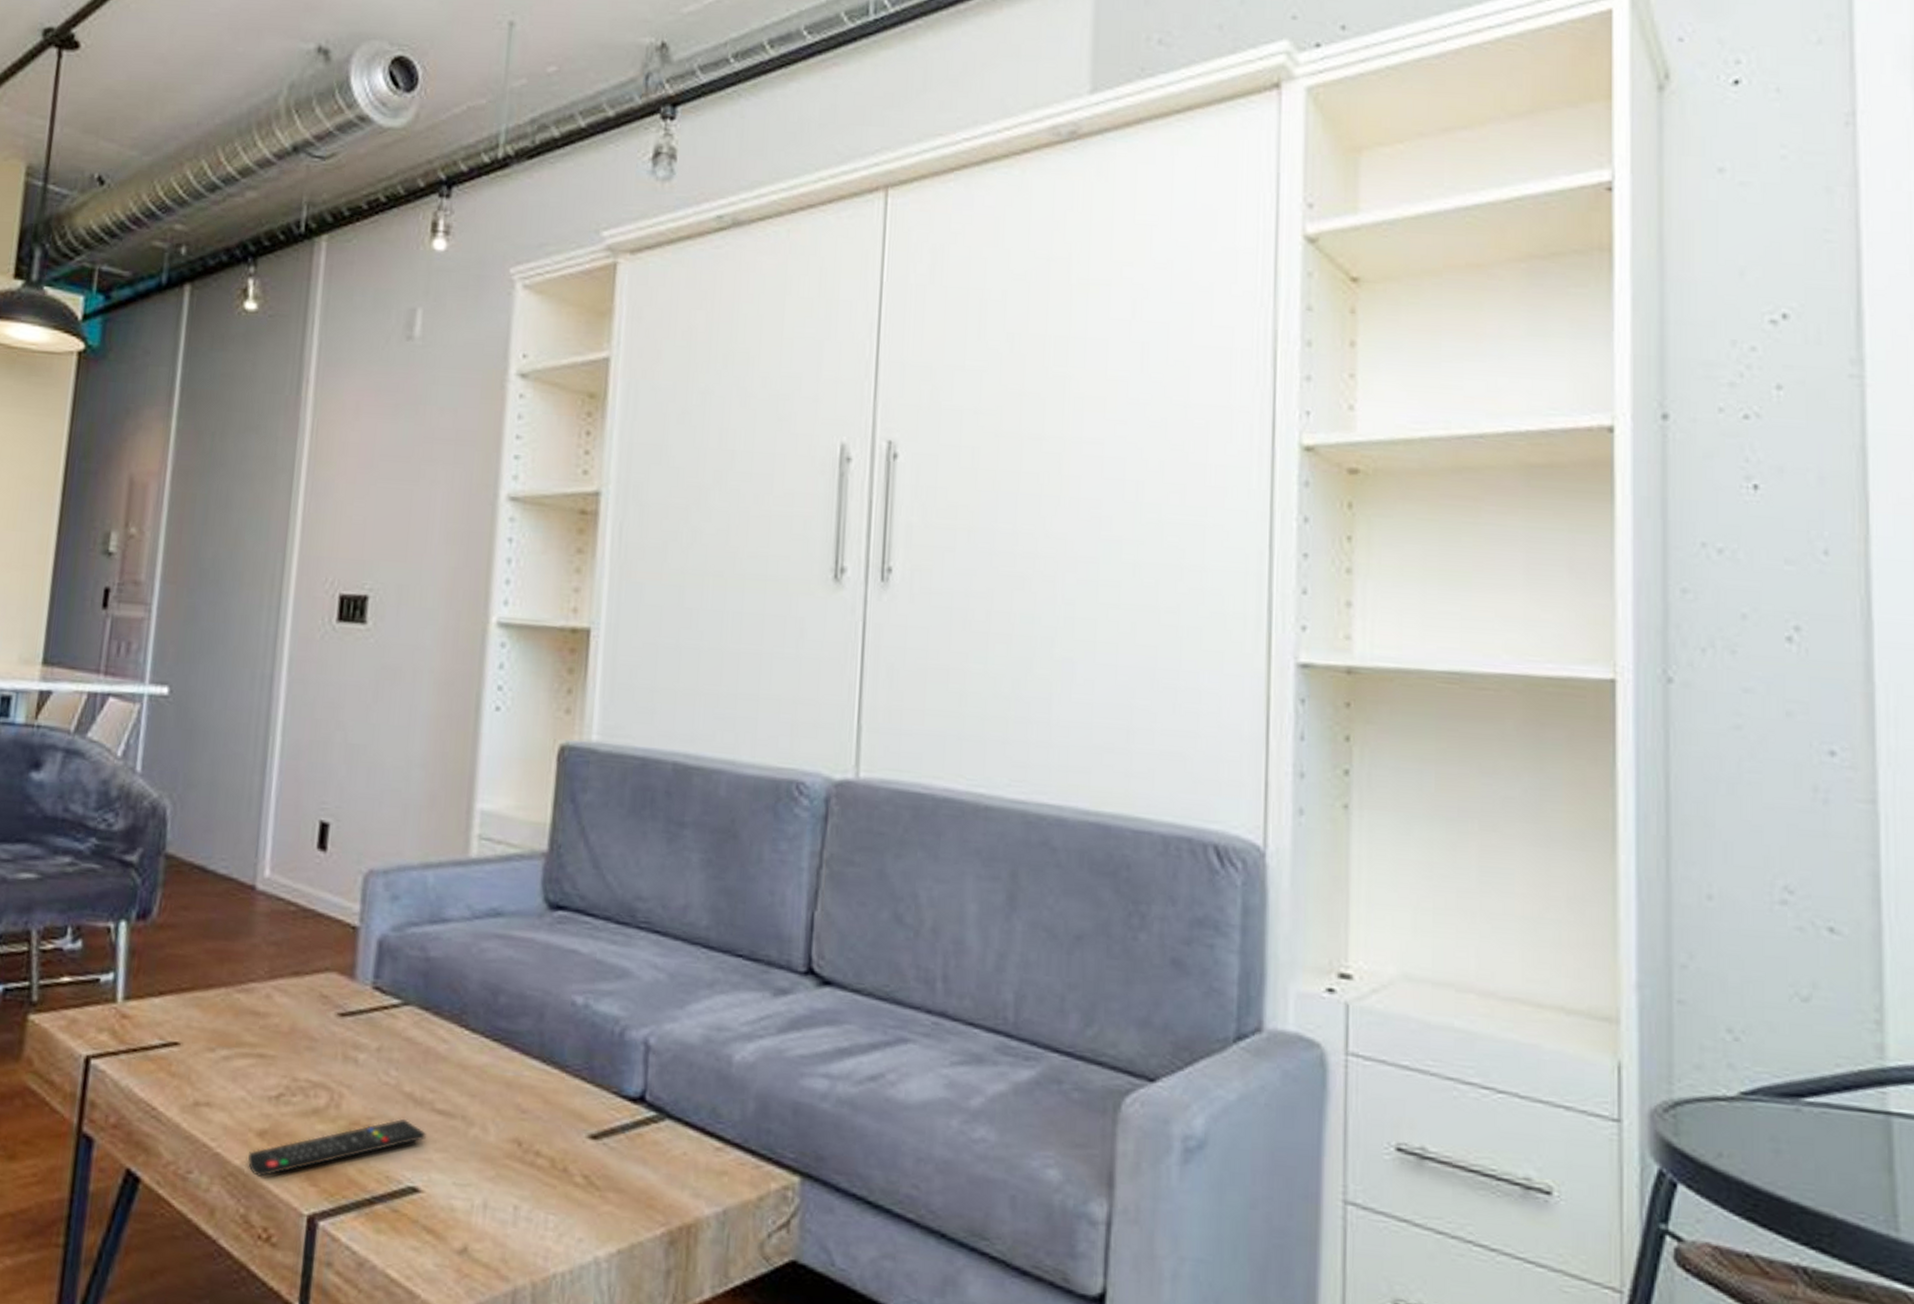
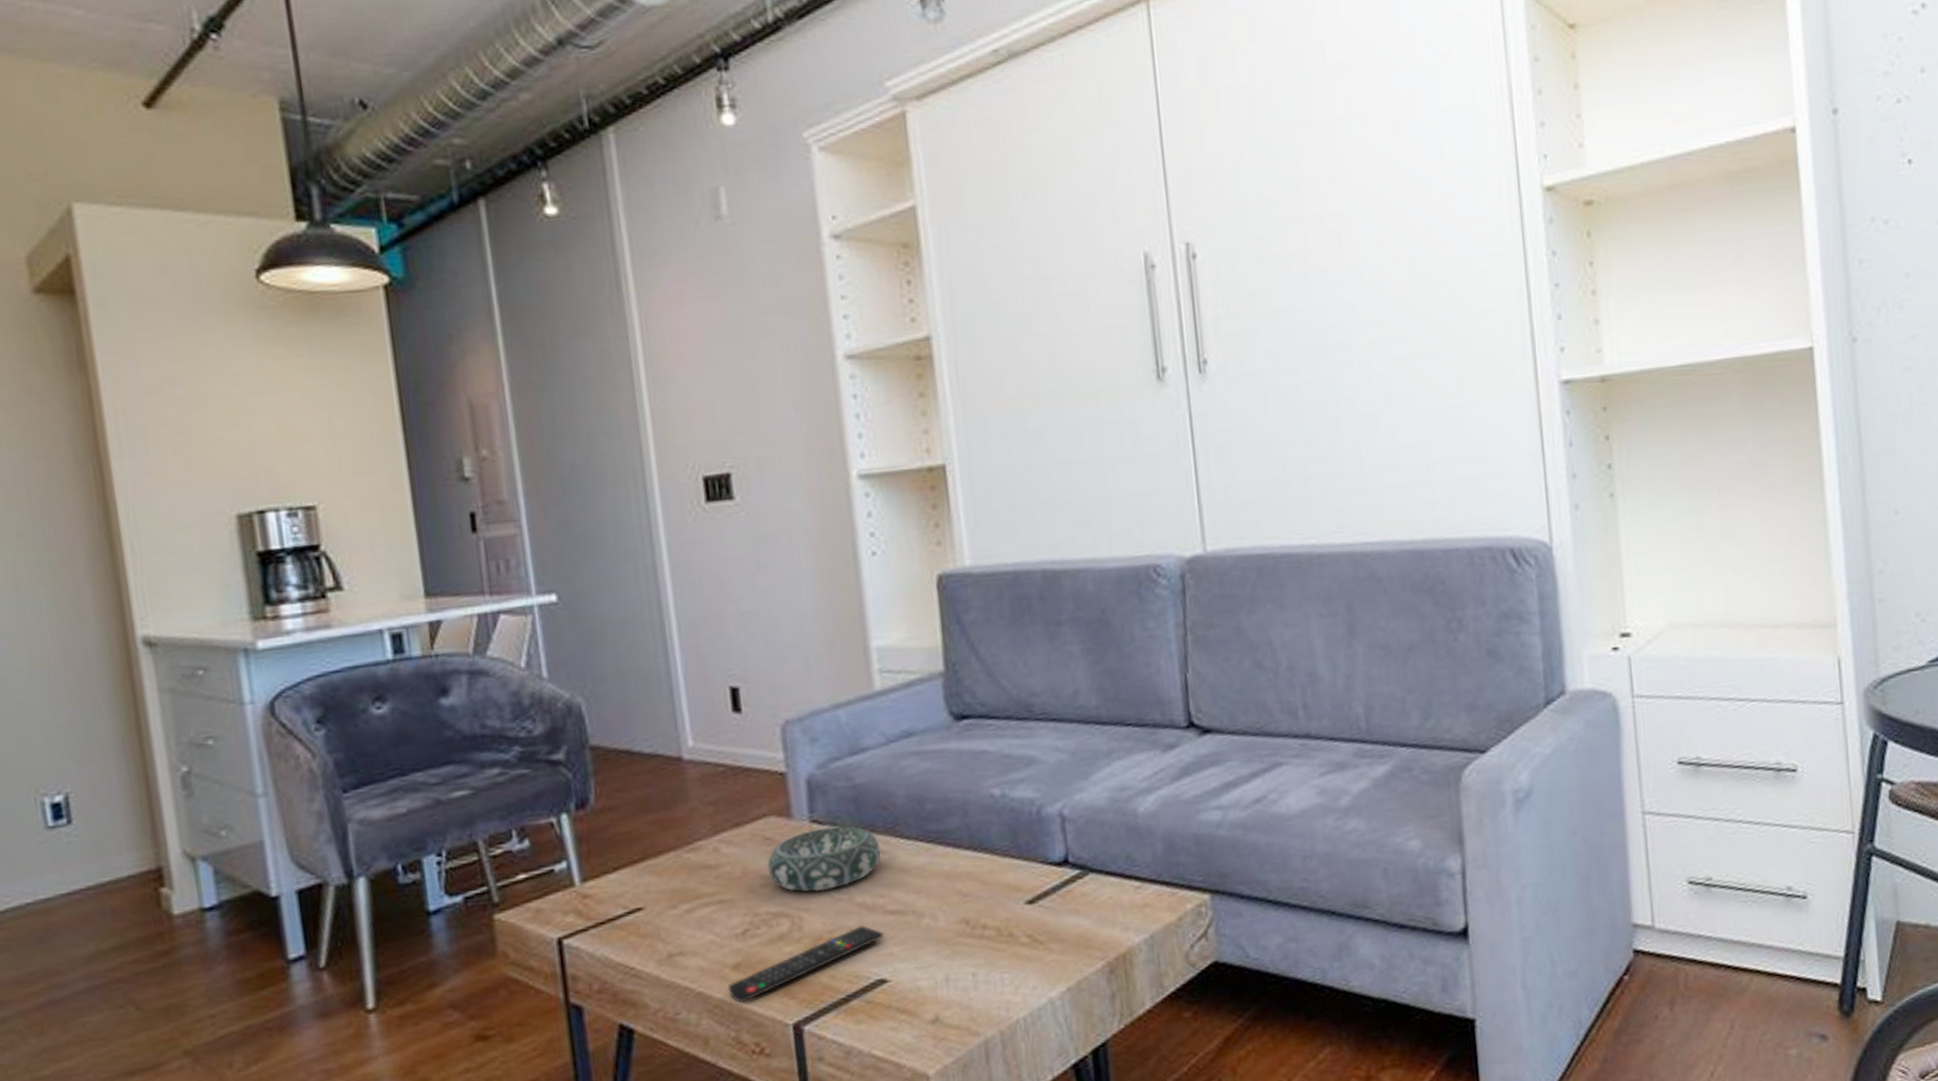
decorative bowl: none [317,996,443,1070] -> present [767,826,882,893]

